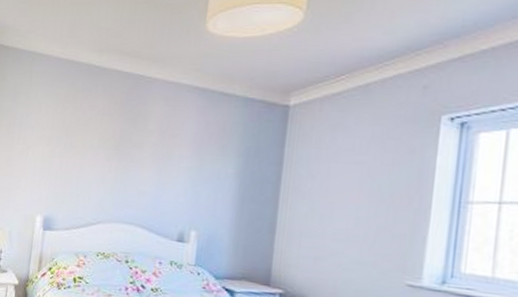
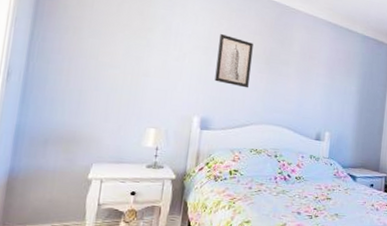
wall art: none [58,120,101,181] -> present [214,34,254,88]

